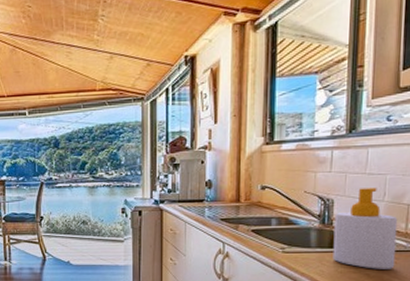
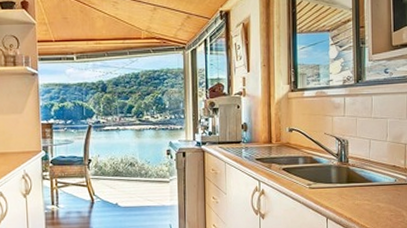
soap bottle: present [333,187,398,269] -> none [349,129,399,201]

